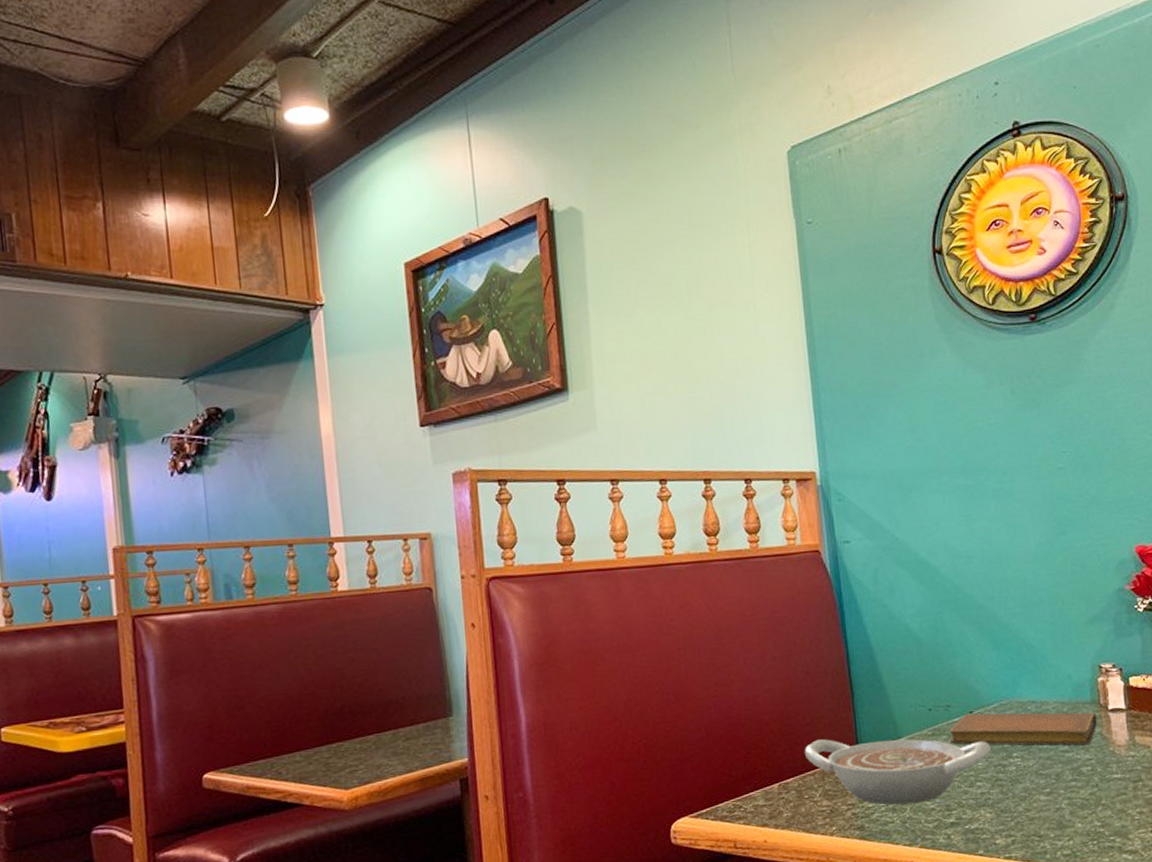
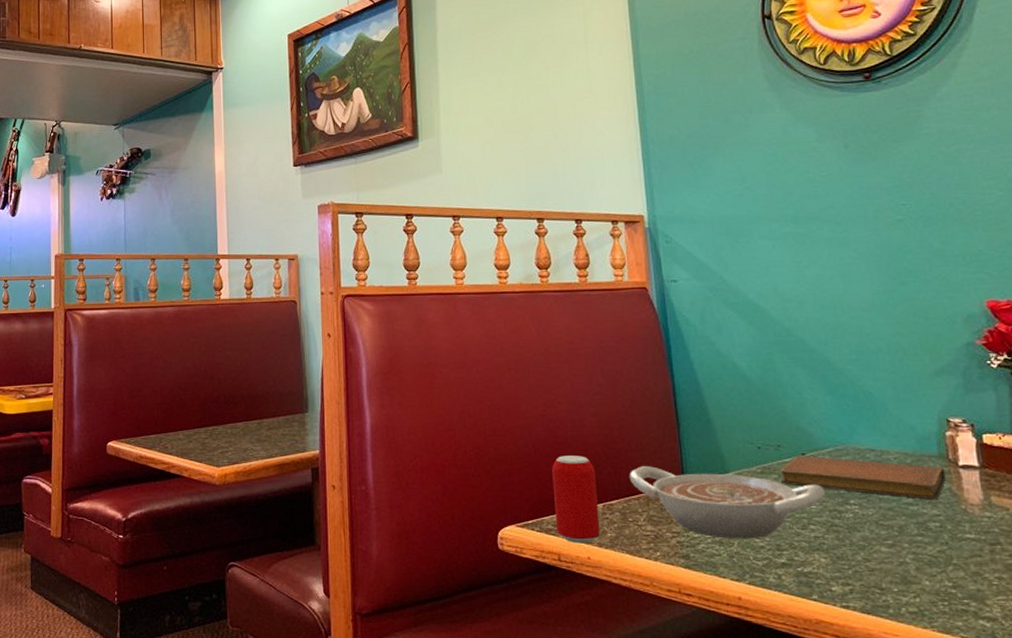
beverage can: none [726,735,776,828] -> present [552,456,600,544]

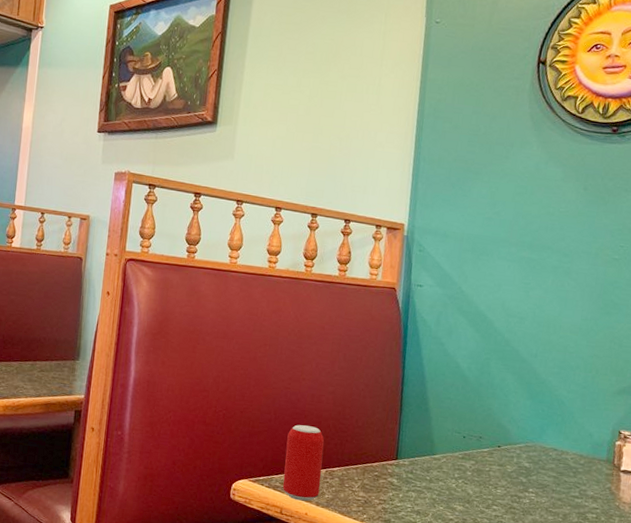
bowl: present [629,466,825,539] -> none [351,441,511,512]
notebook: present [780,456,946,500] -> none [477,447,609,496]

